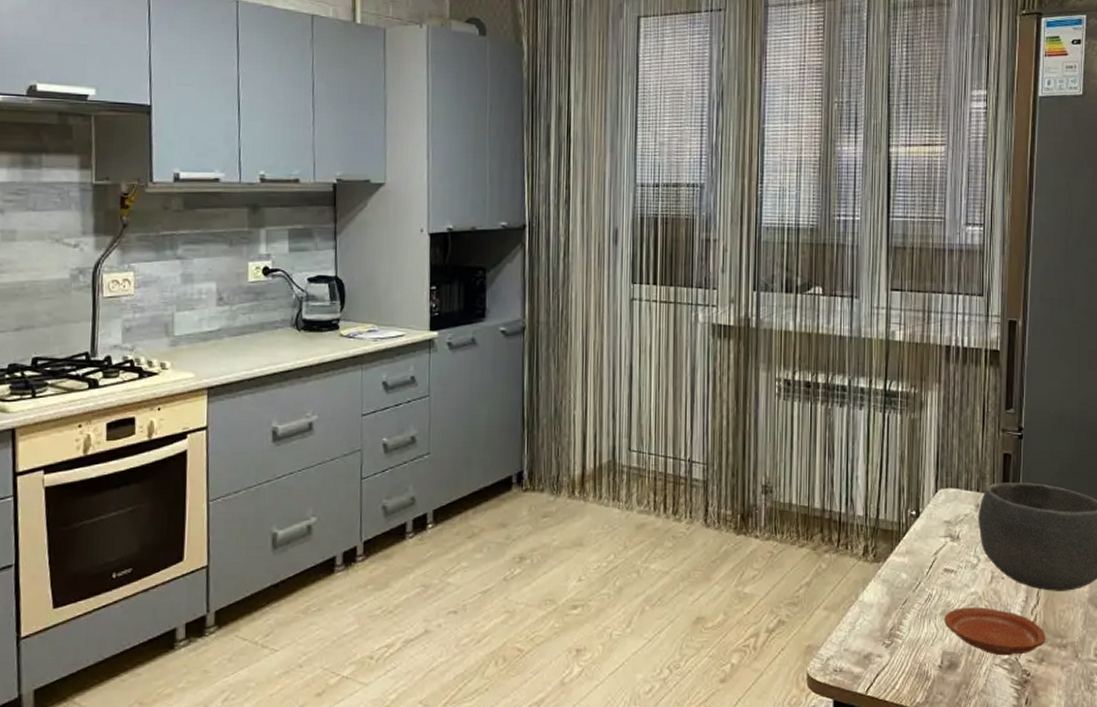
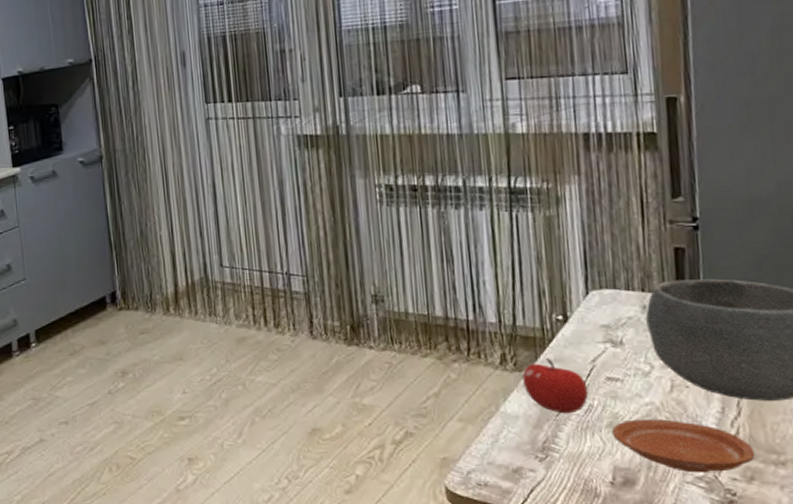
apple: none [879,551,929,602] -> present [522,358,589,414]

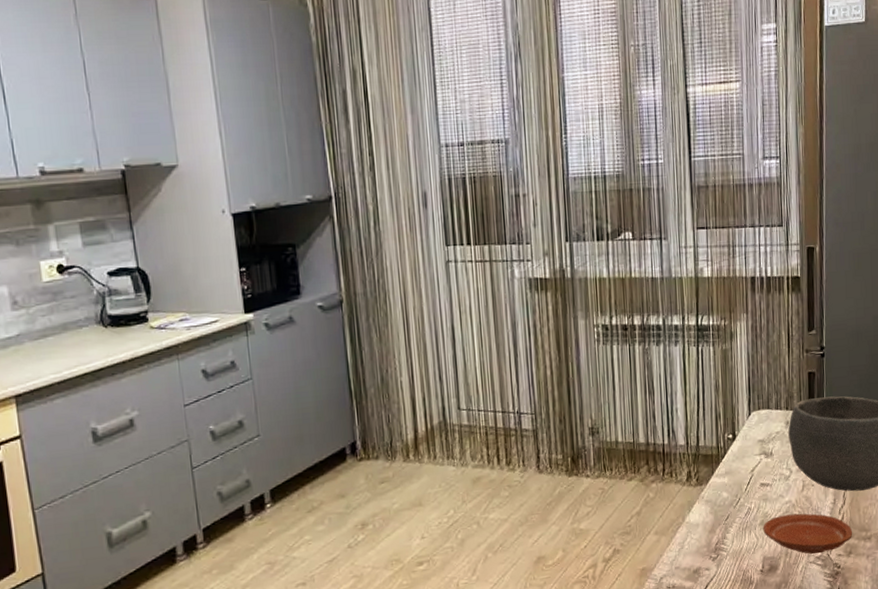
apple: present [522,358,589,414] -> none [702,472,748,518]

